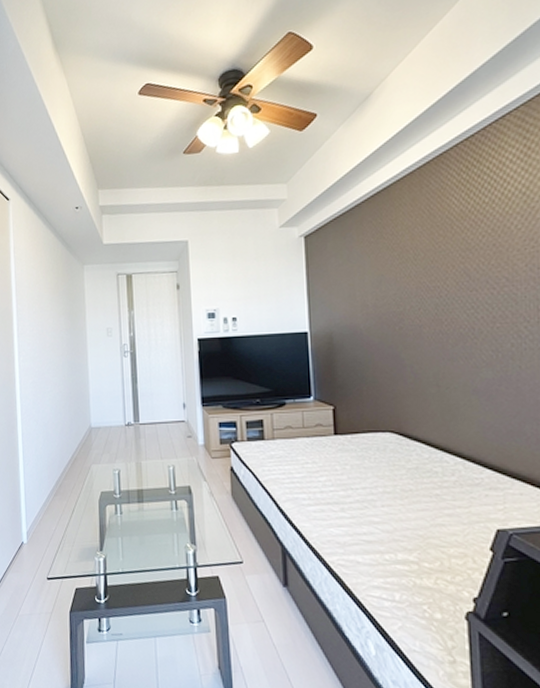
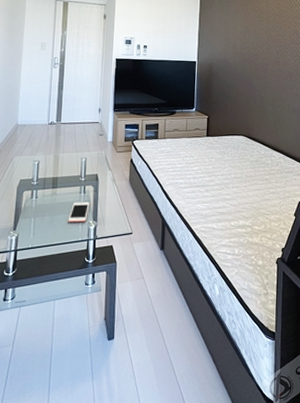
cell phone: none [160,520,185,545] -> present [68,202,90,223]

